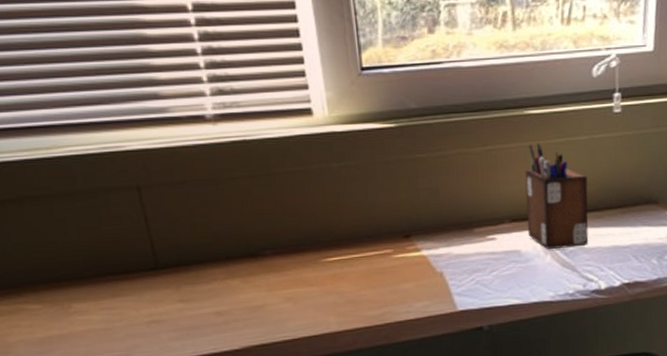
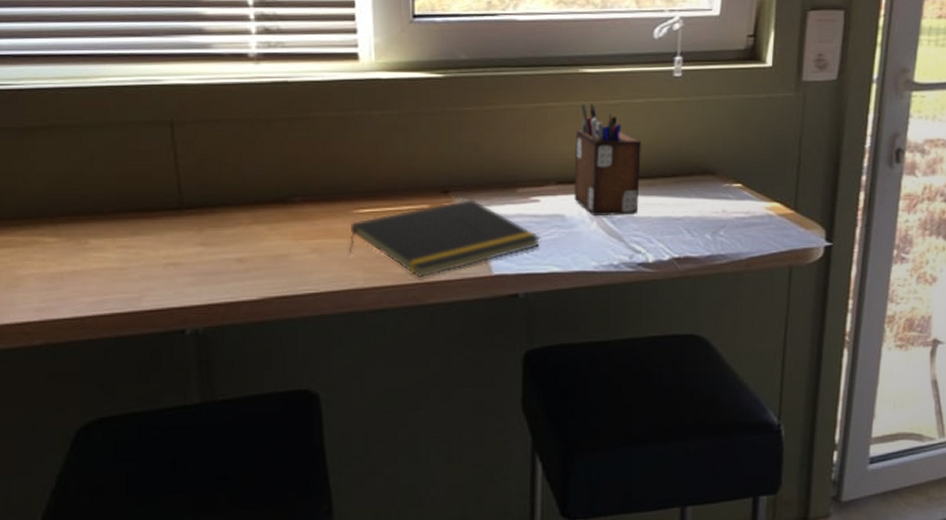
notepad: none [320,240,500,319] -> present [348,198,541,278]

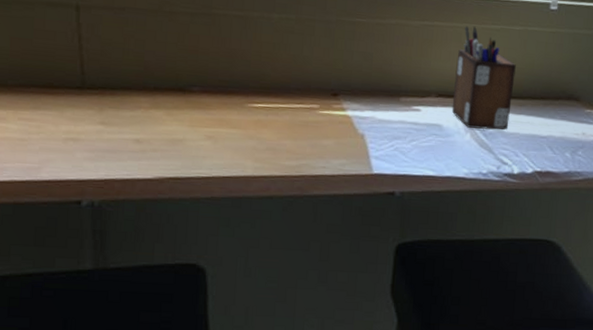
notepad: present [348,198,541,278] -> none [240,102,419,171]

